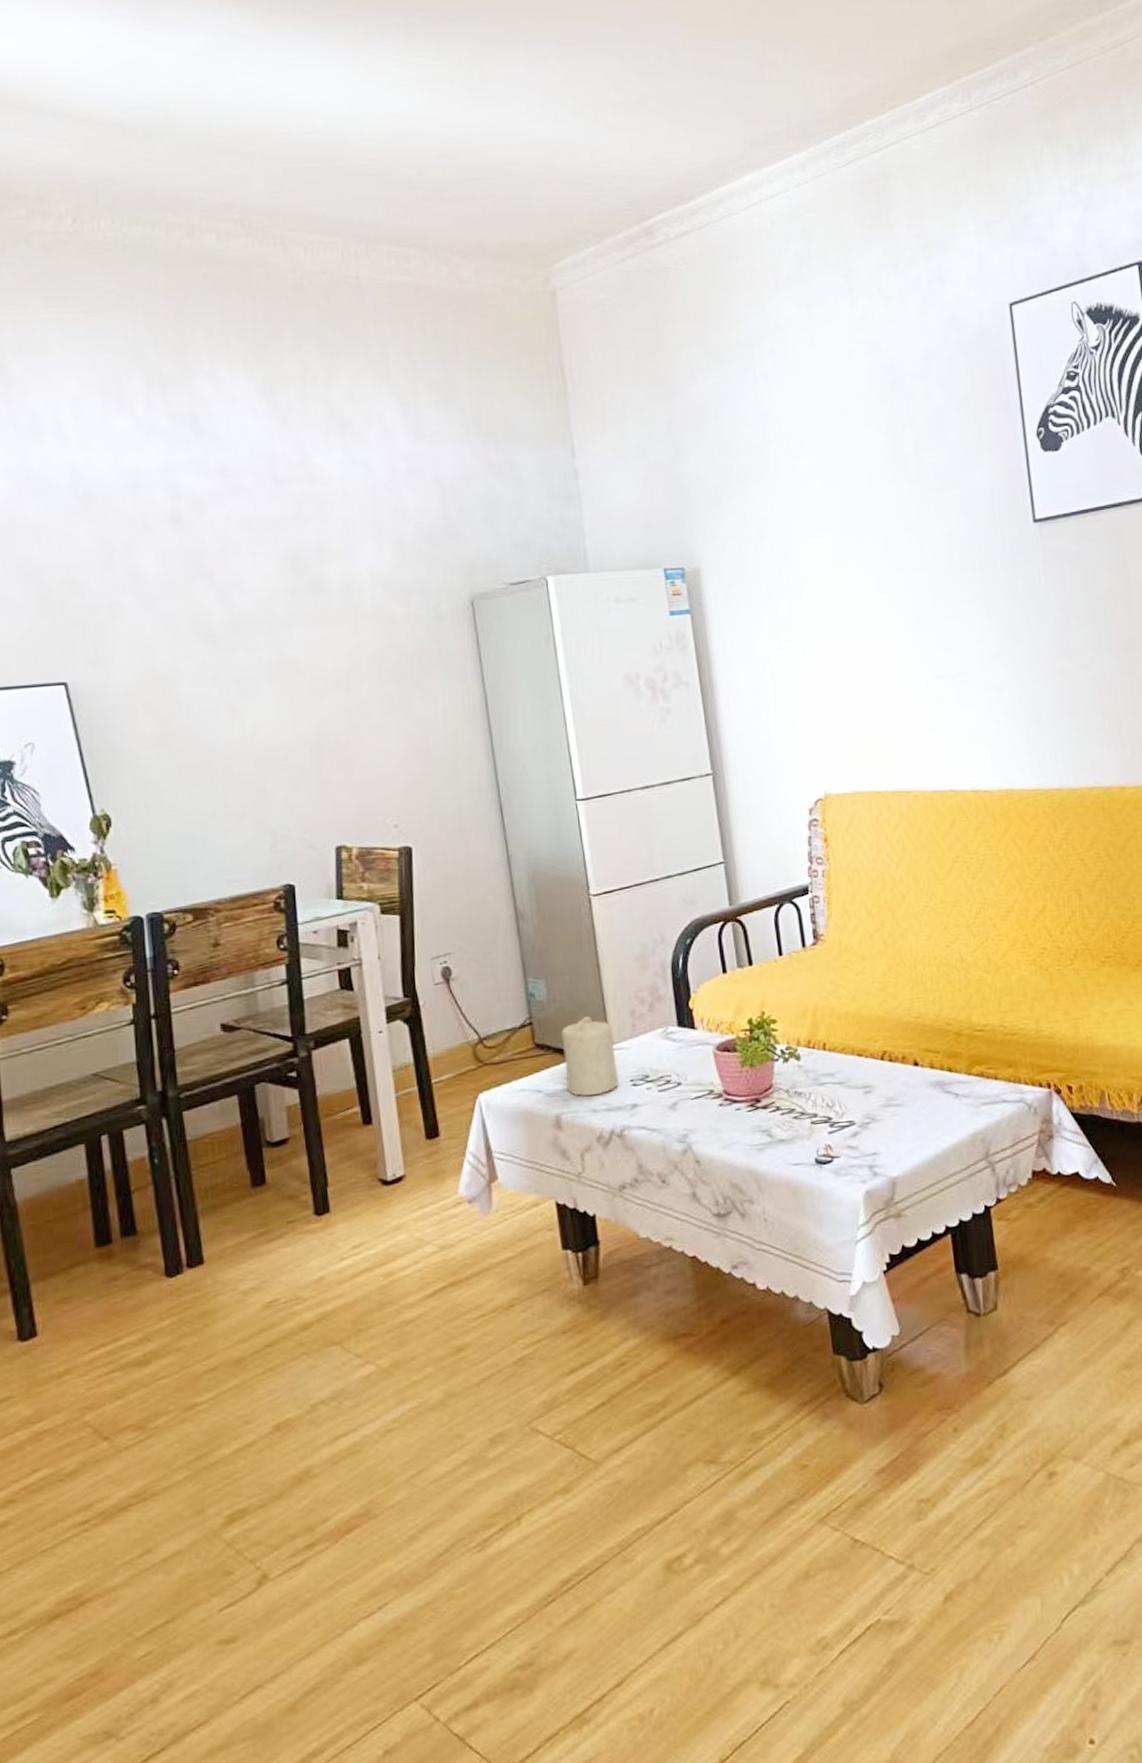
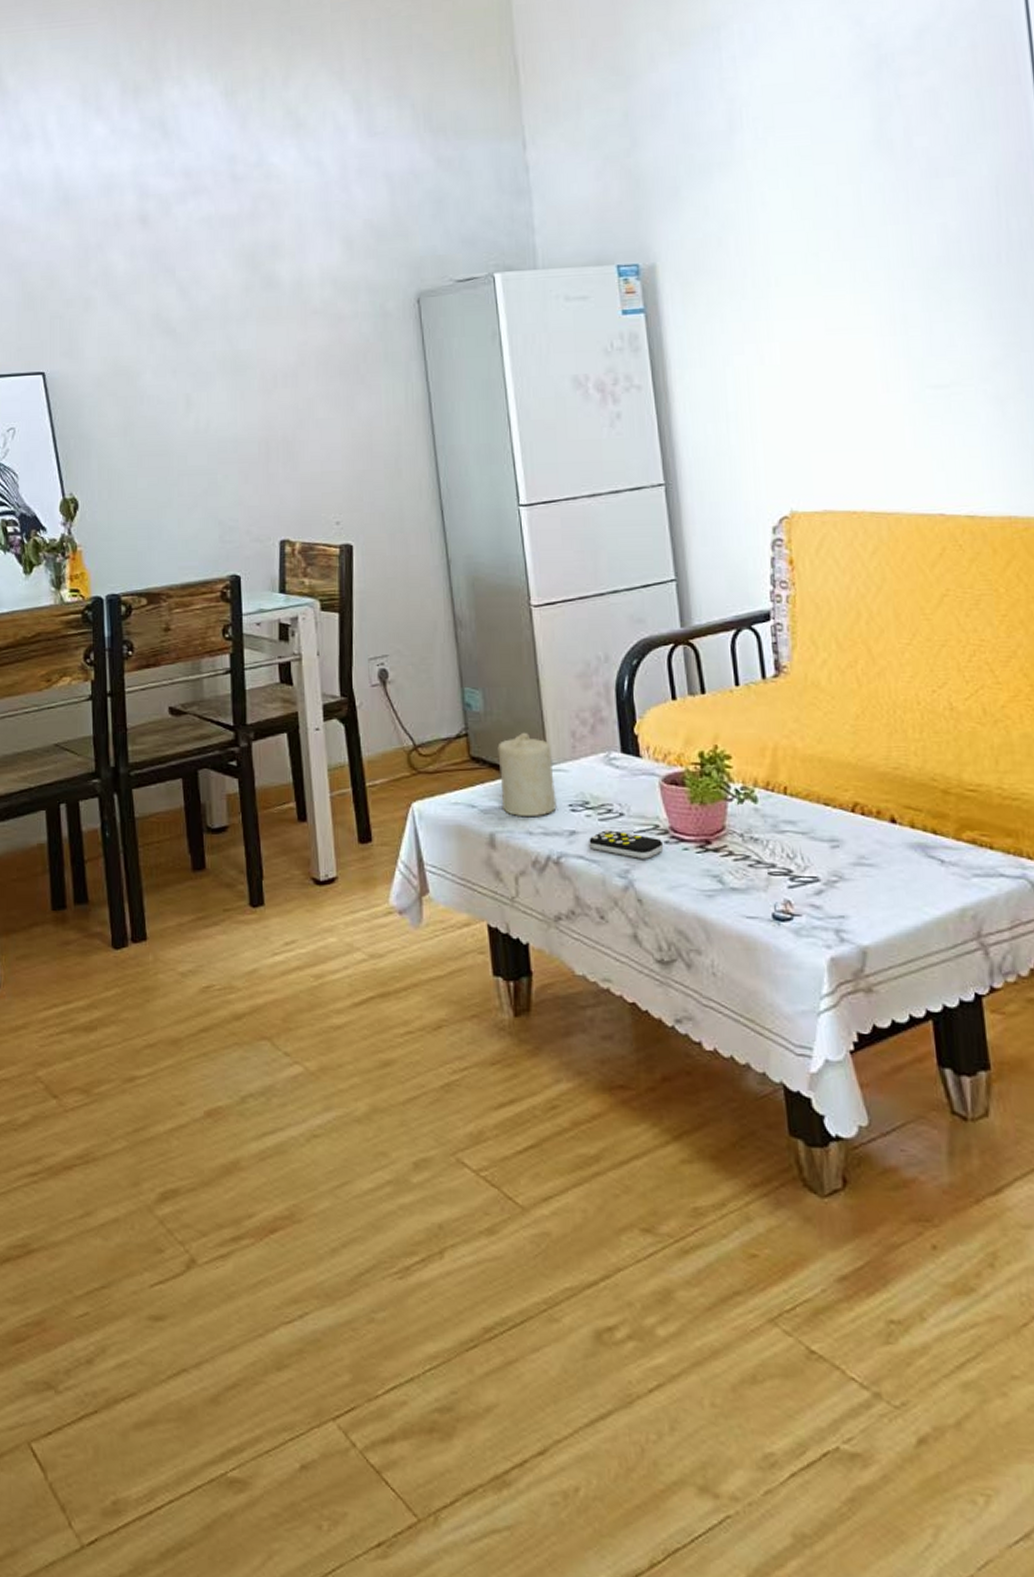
remote control: none [649,1099,718,1123] -> present [589,830,664,859]

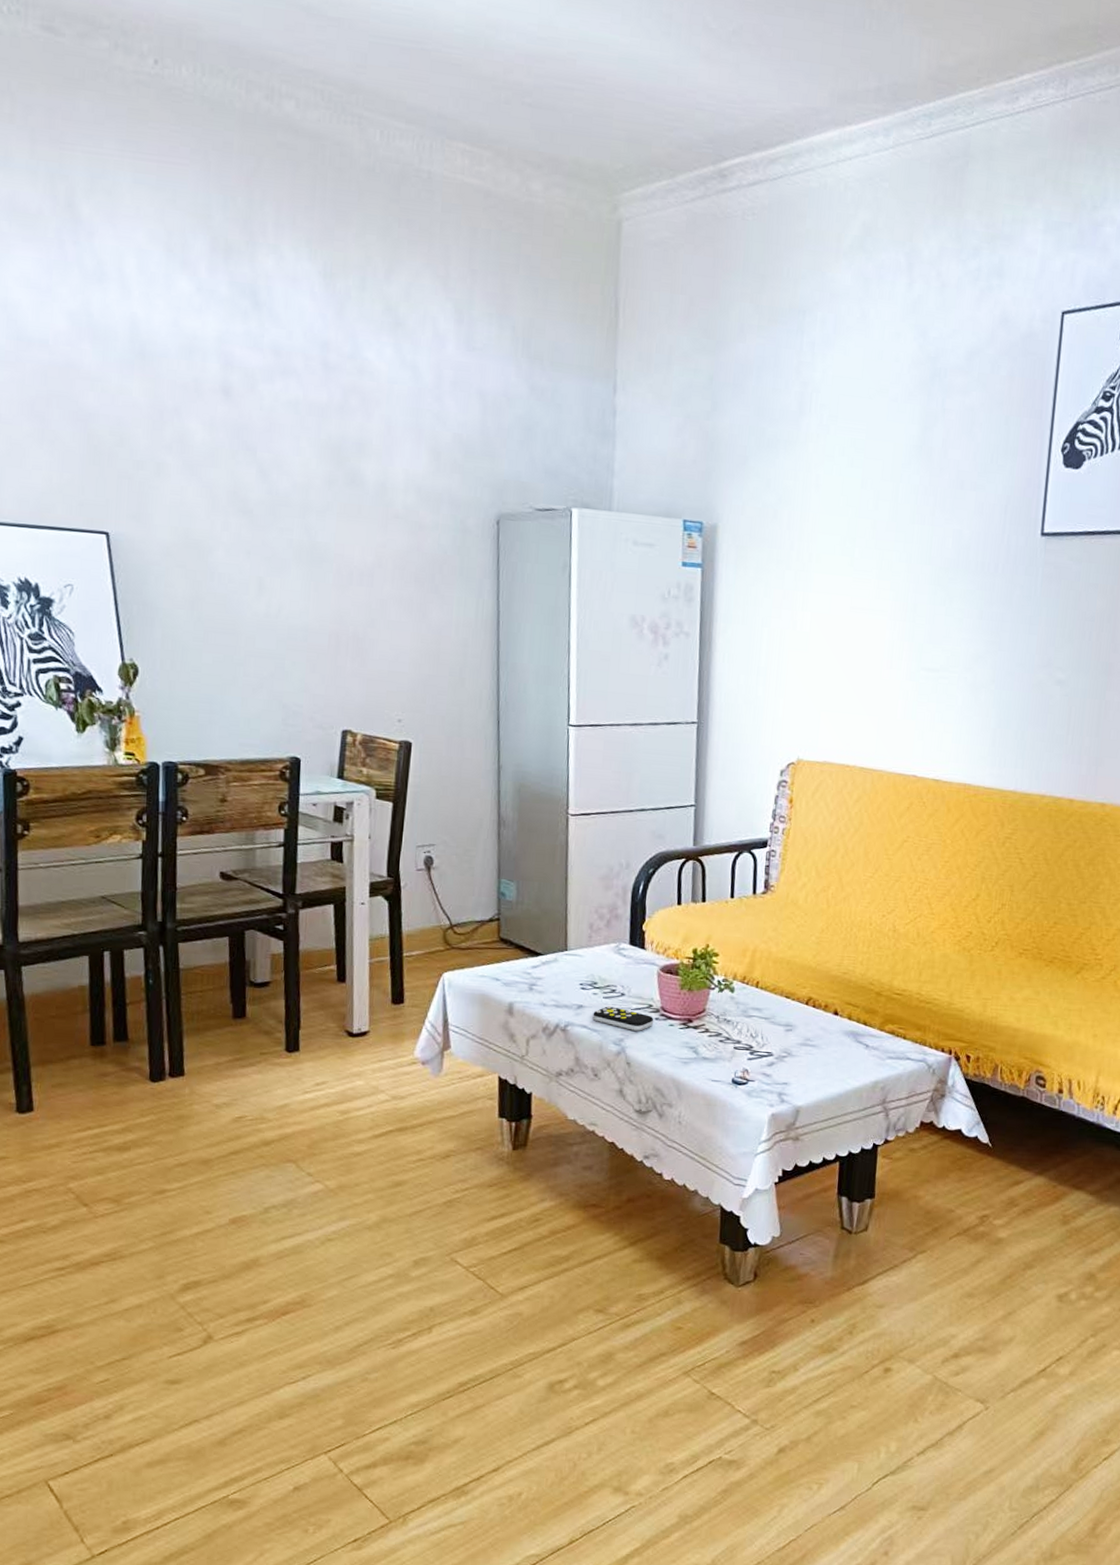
candle: present [497,732,557,816] -> none [523,921,571,991]

